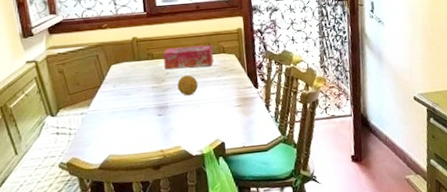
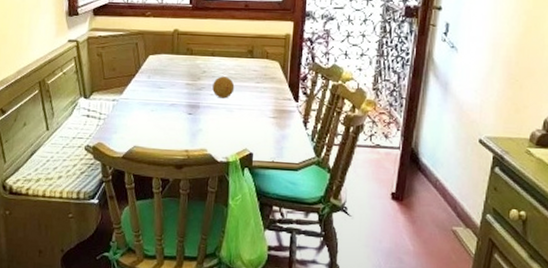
tissue box: present [162,45,214,70] -> none [202,46,256,70]

